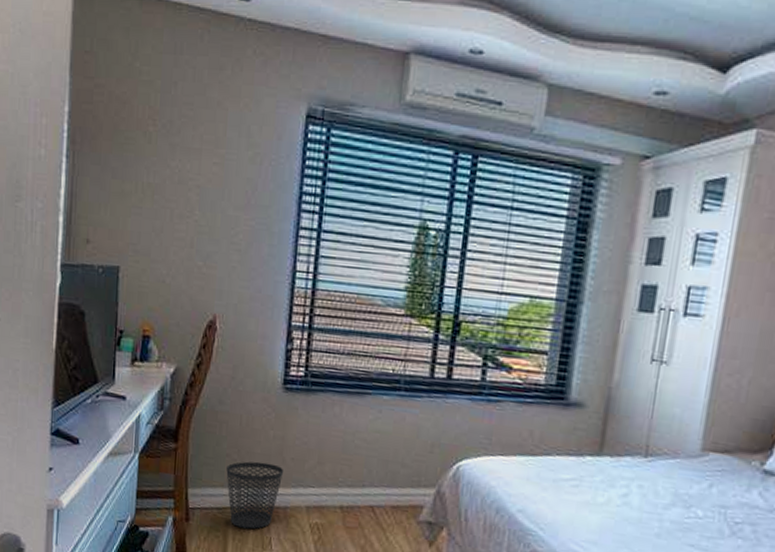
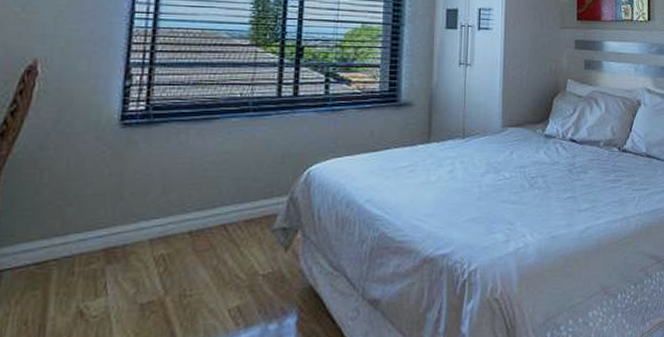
wastebasket: present [226,461,284,529] -> none [48,202,123,279]

